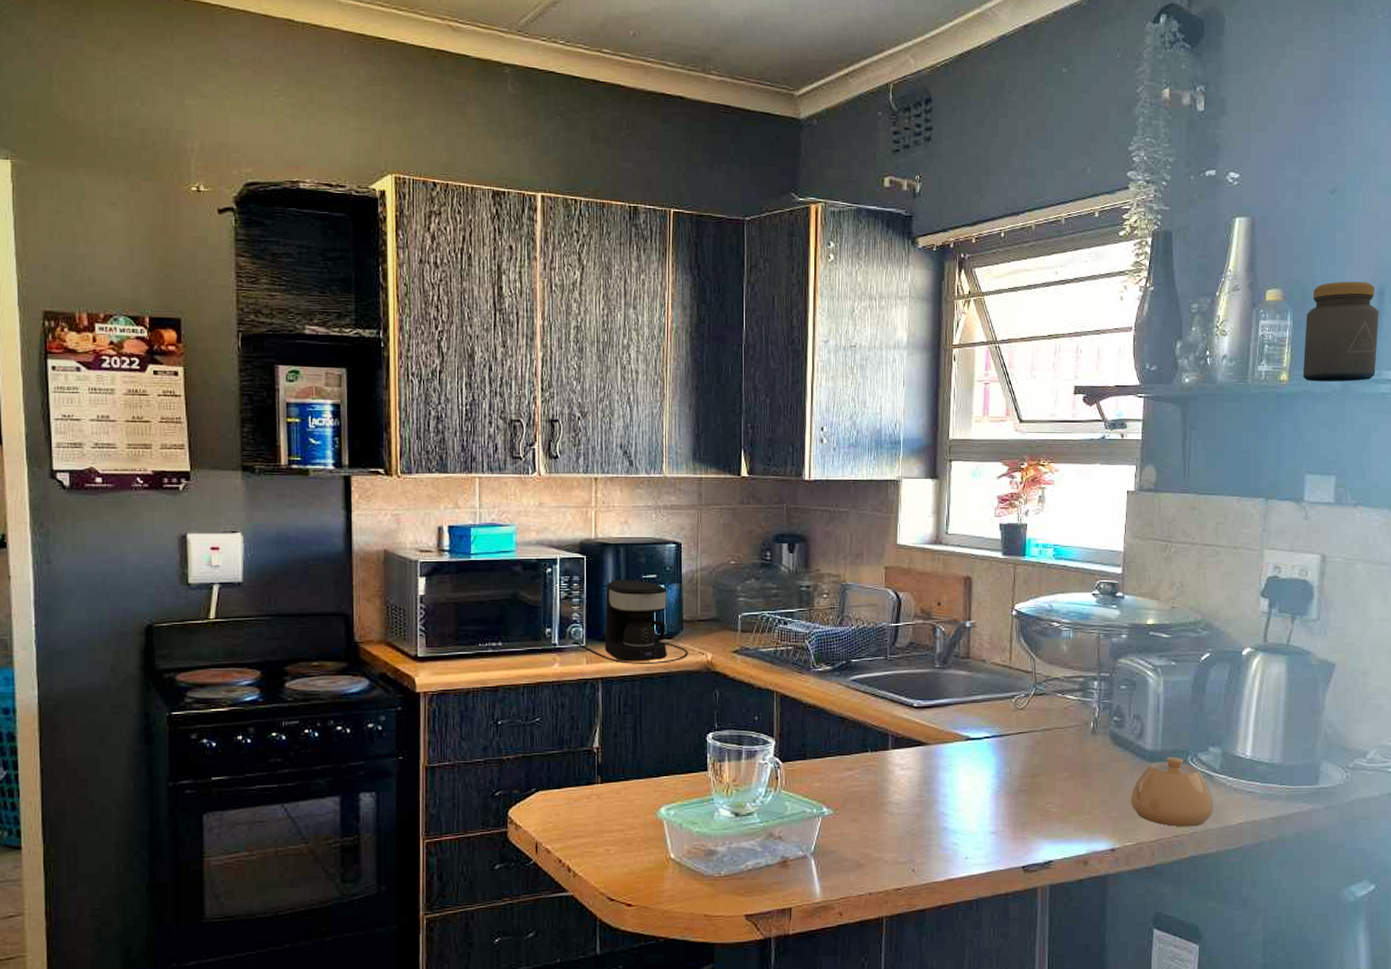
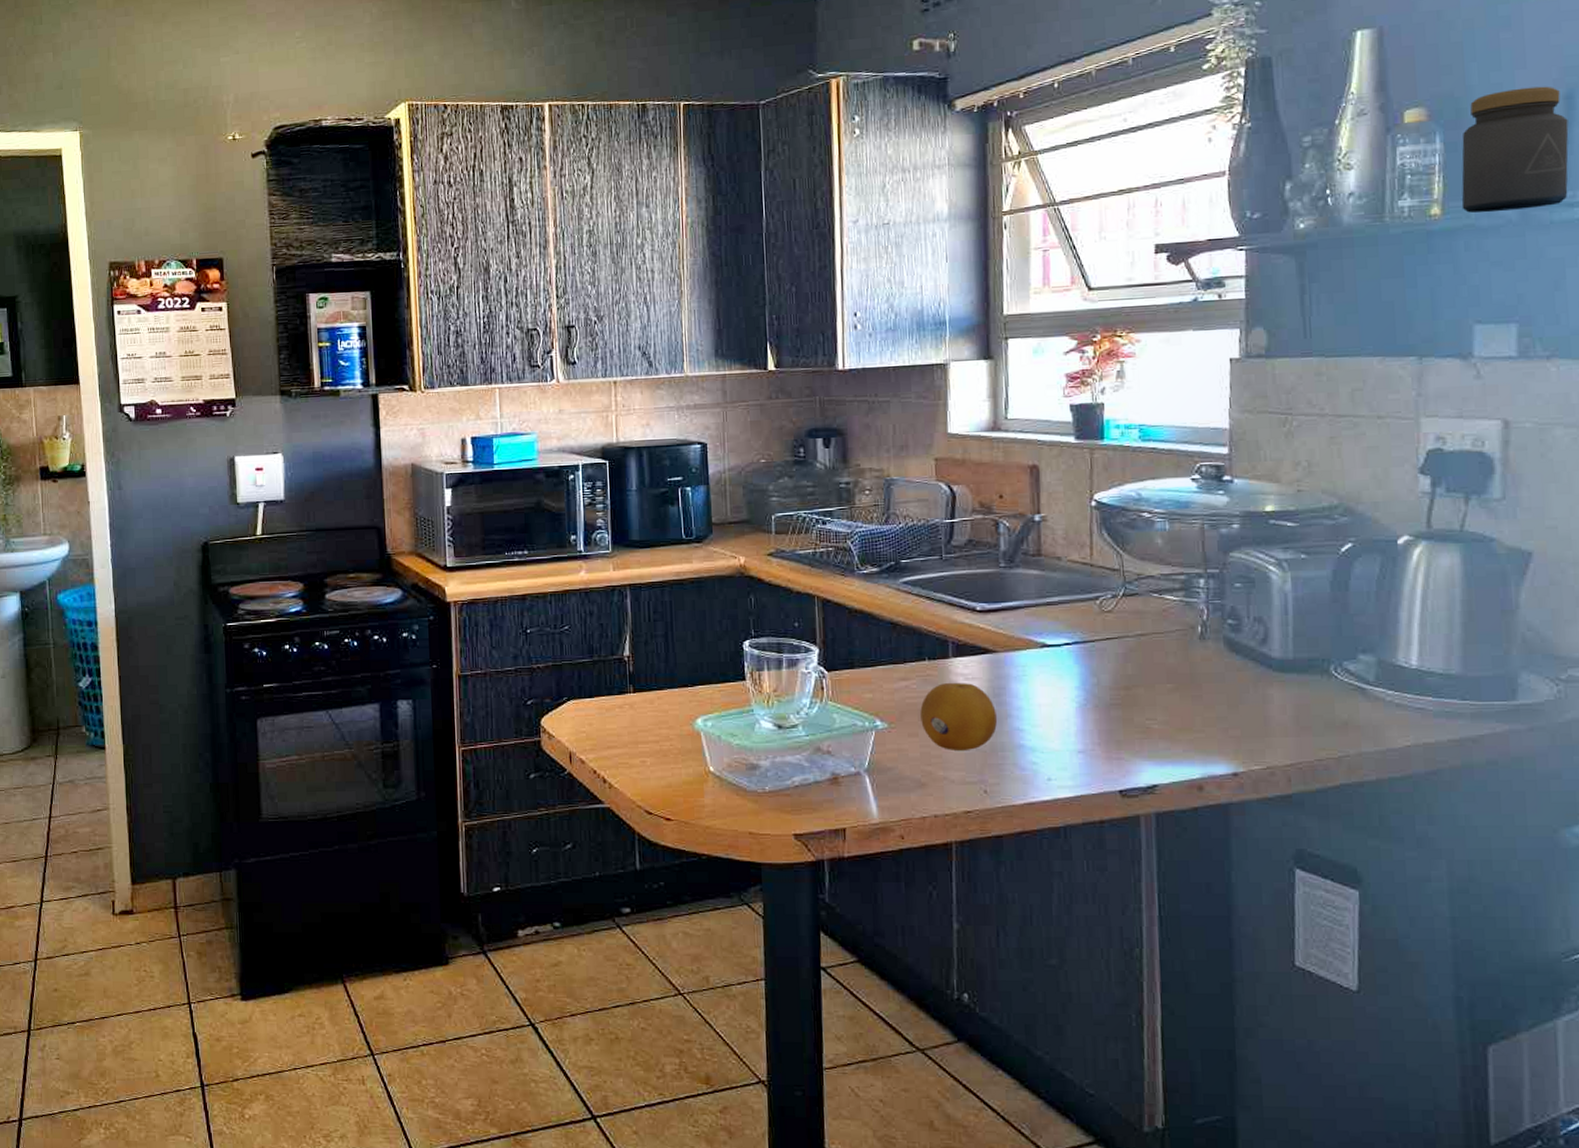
coffee maker: present [572,580,688,664] -> none [598,483,719,570]
fruit: none [862,771,927,834] -> present [920,682,998,750]
sugar bowl: present [1131,756,1214,827] -> none [1255,665,1370,749]

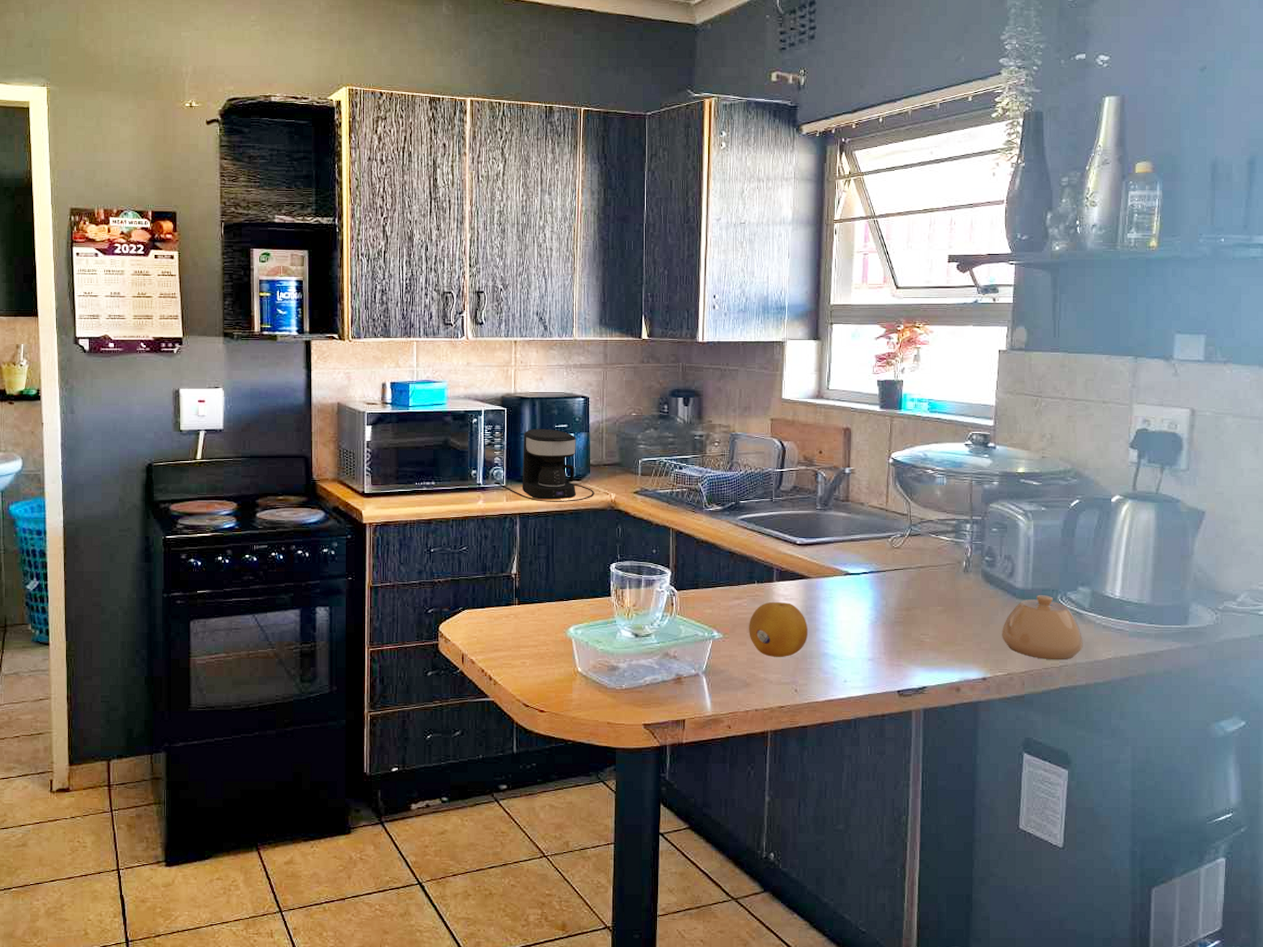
coffee maker: none [598,483,719,570] -> present [494,429,594,502]
sugar bowl: none [1255,665,1370,749] -> present [1002,594,1083,660]
jar: present [1461,86,1569,214] -> none [1172,152,1250,248]

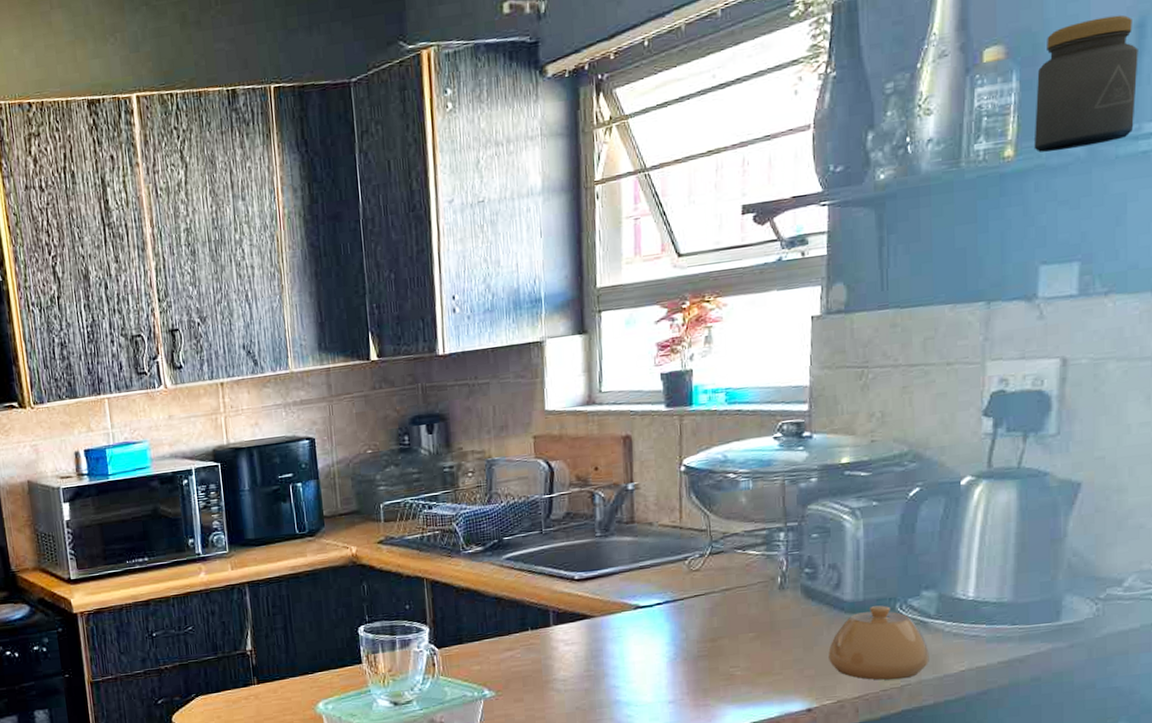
coffee maker: present [494,429,594,502] -> none [215,480,332,566]
fruit: present [749,601,809,657] -> none [524,648,596,711]
jar: none [1172,152,1250,248] -> present [1034,15,1138,153]

